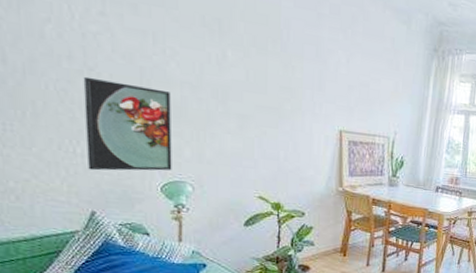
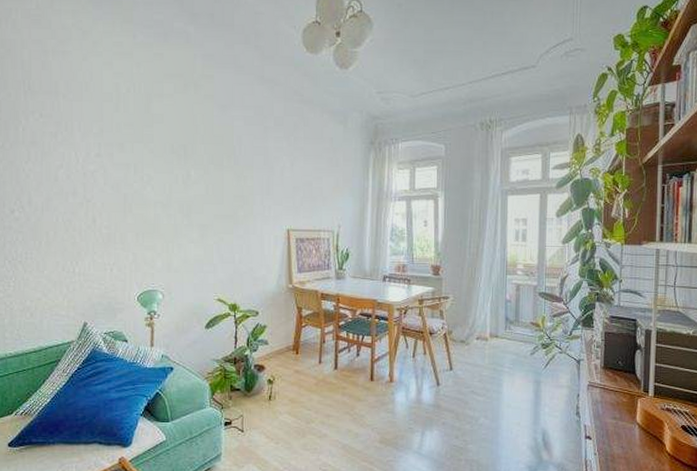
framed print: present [83,76,172,171] -> none [83,207,147,286]

